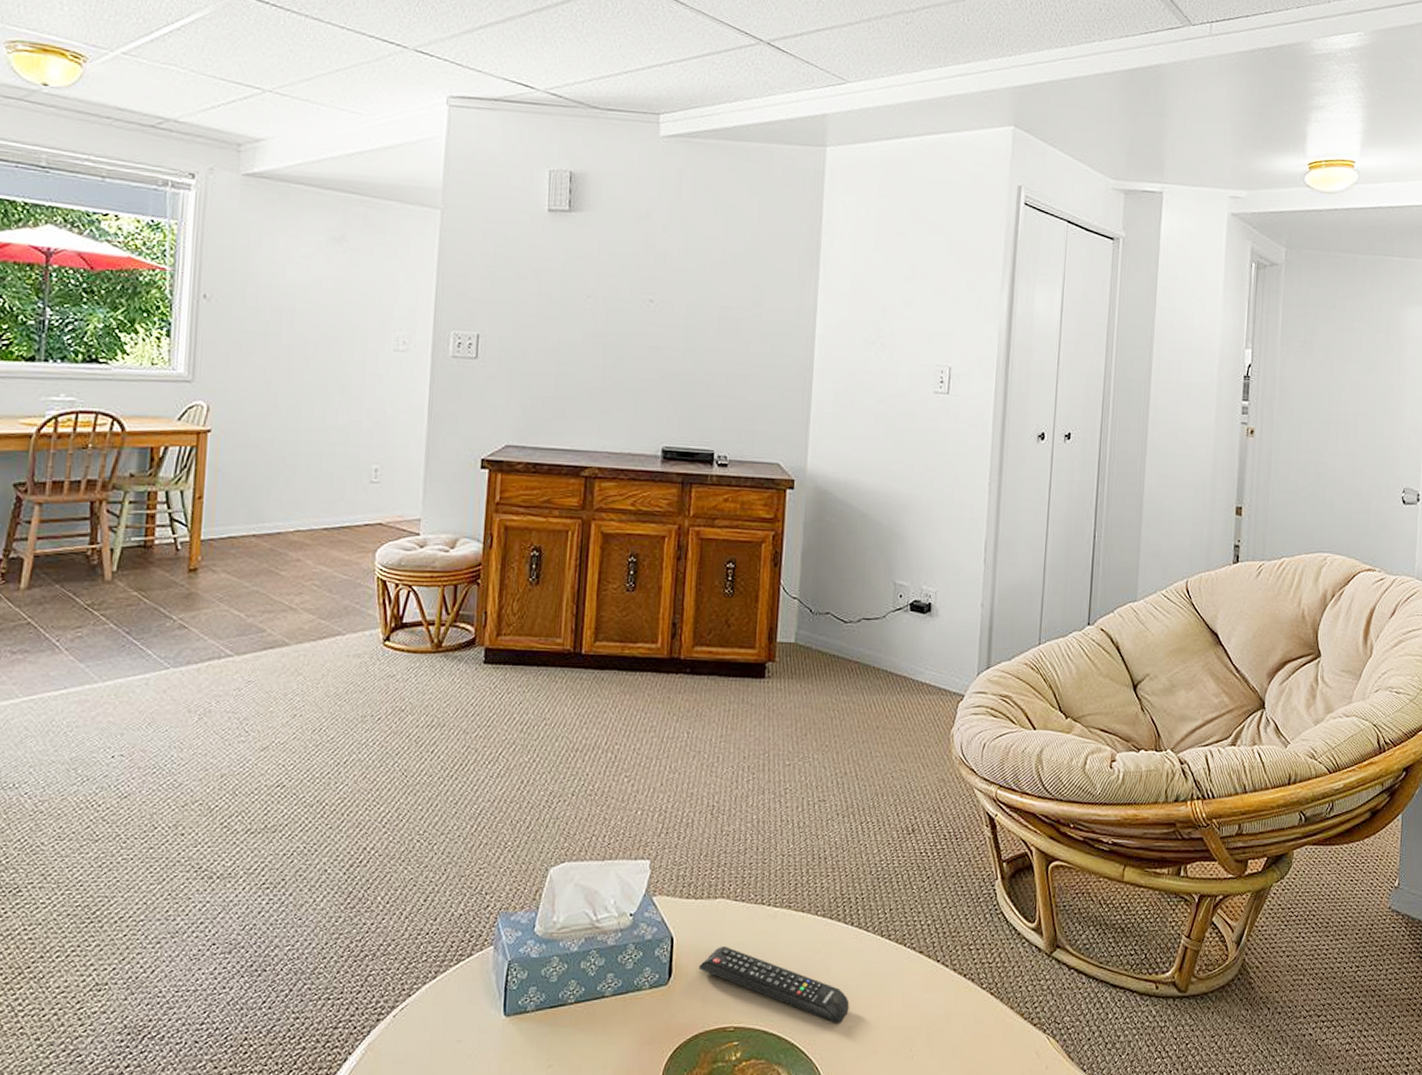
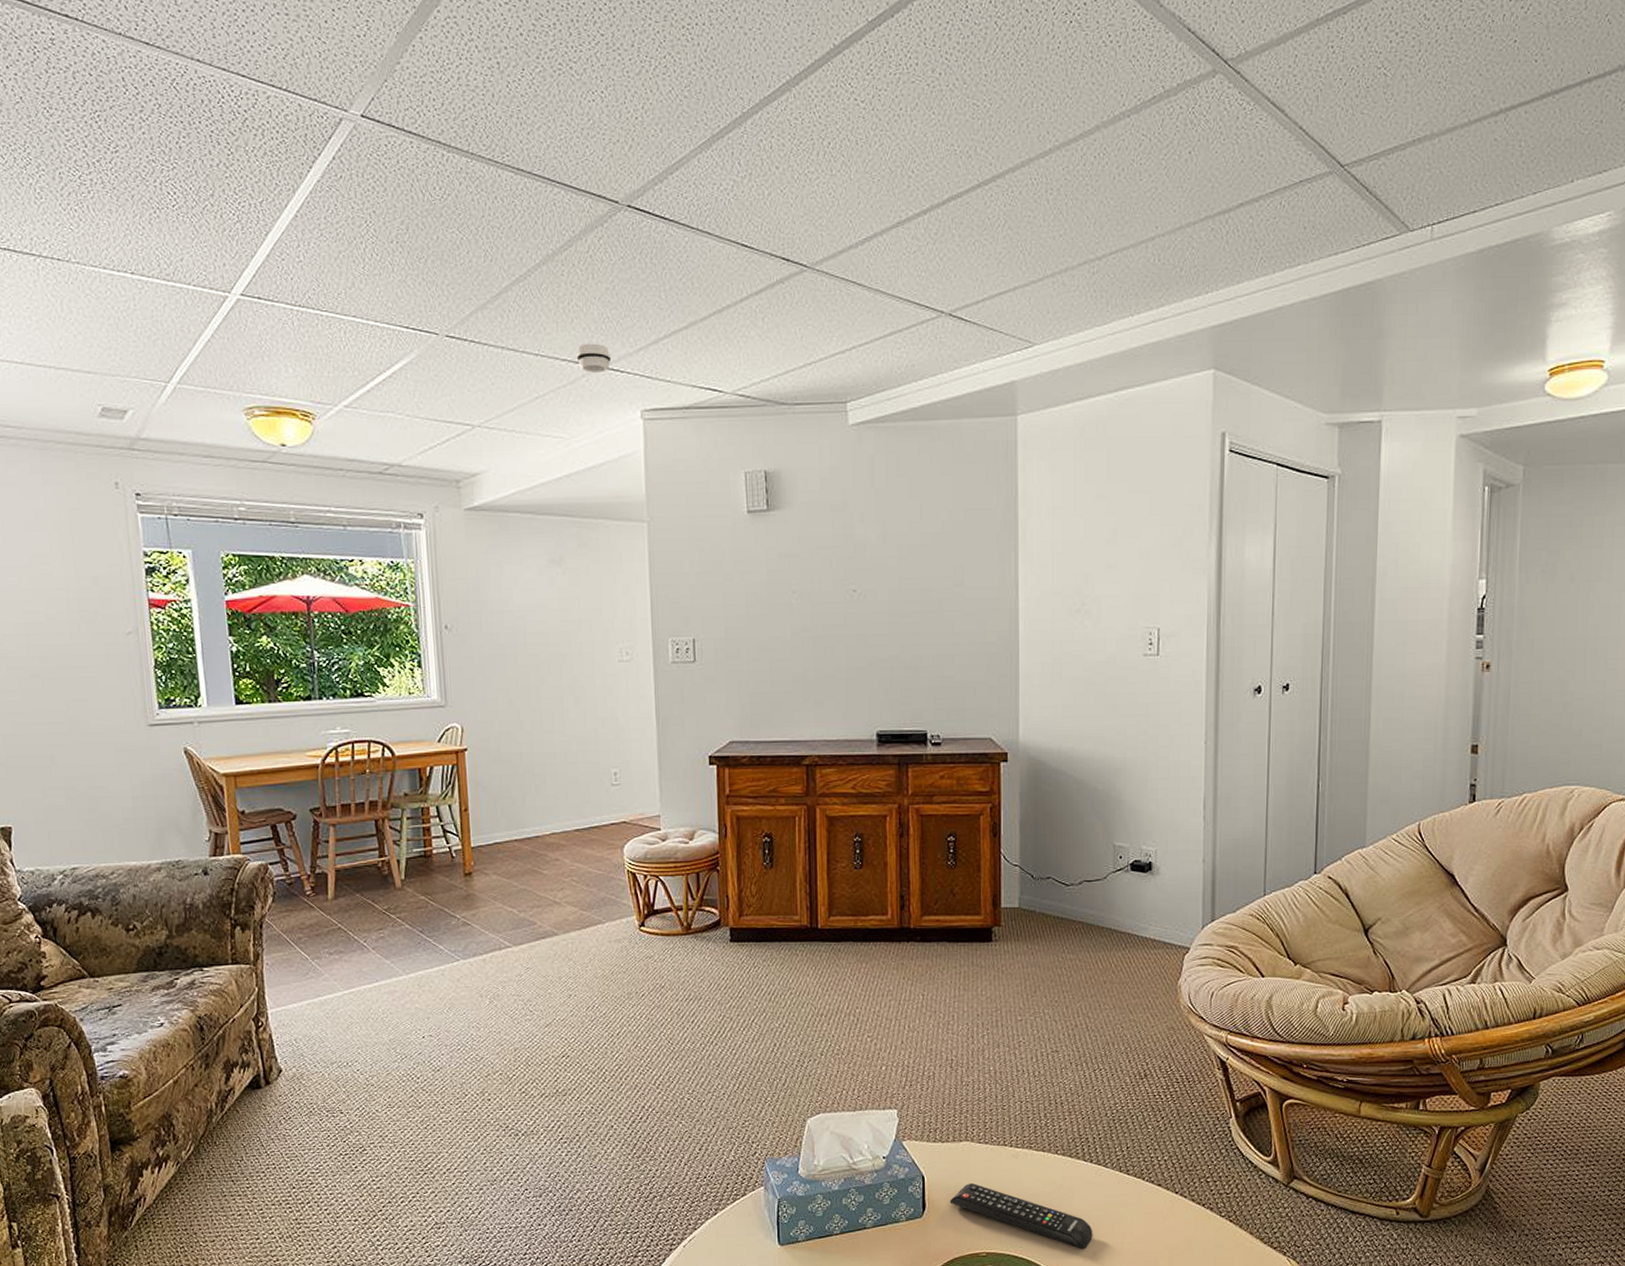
smoke detector: none [384,23,422,54] -> present [576,343,612,373]

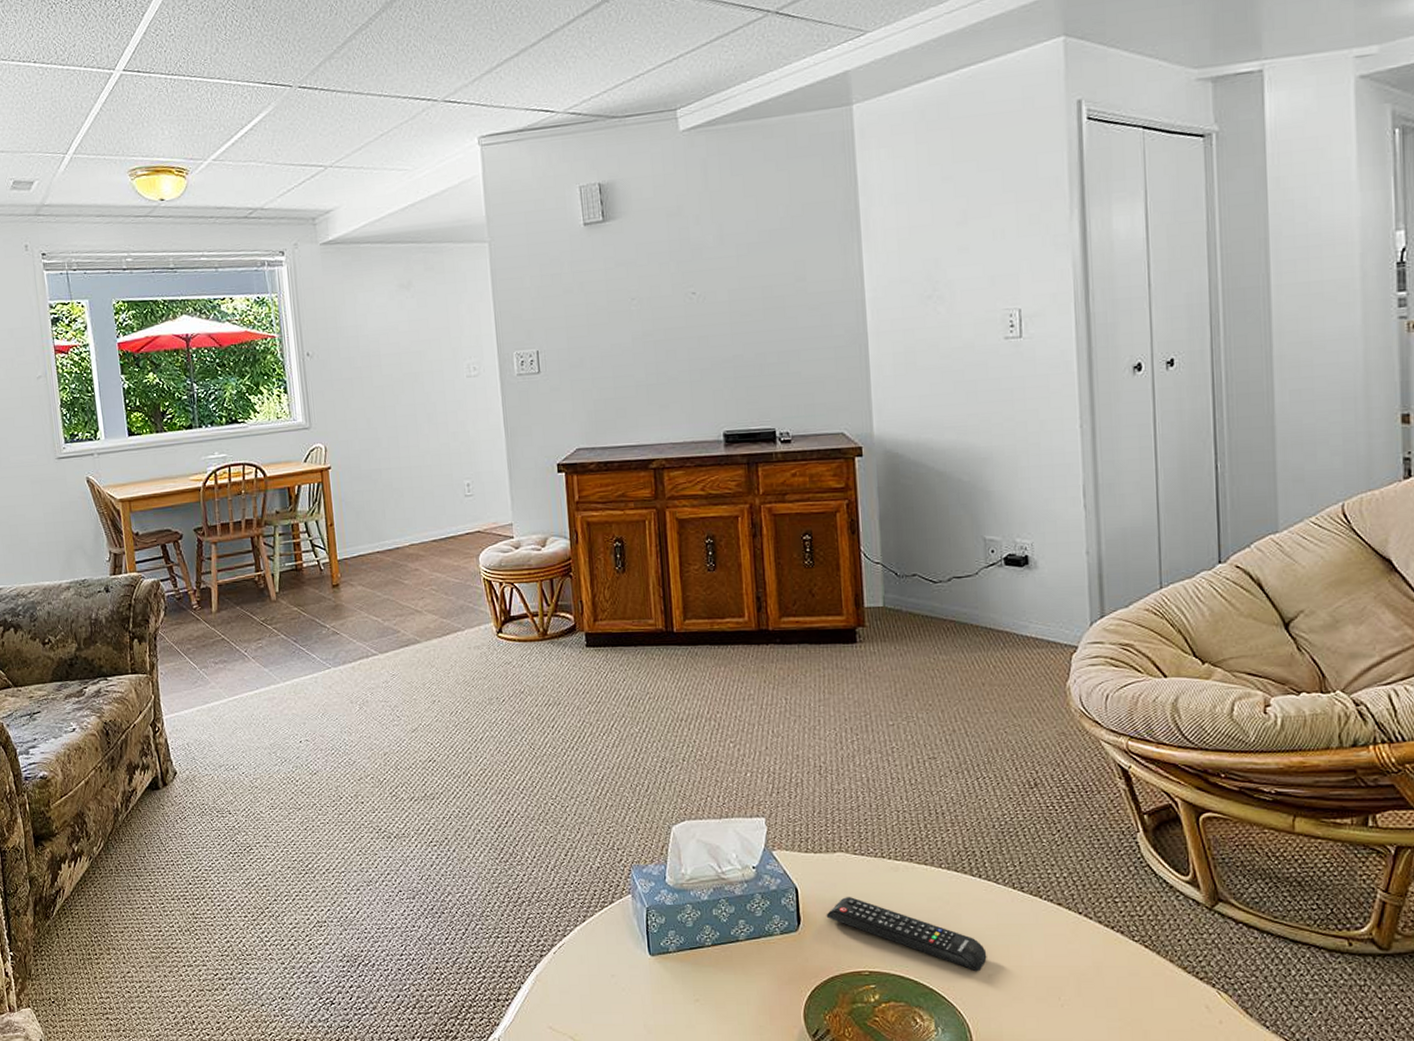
smoke detector: present [576,343,612,373] -> none [416,79,449,107]

